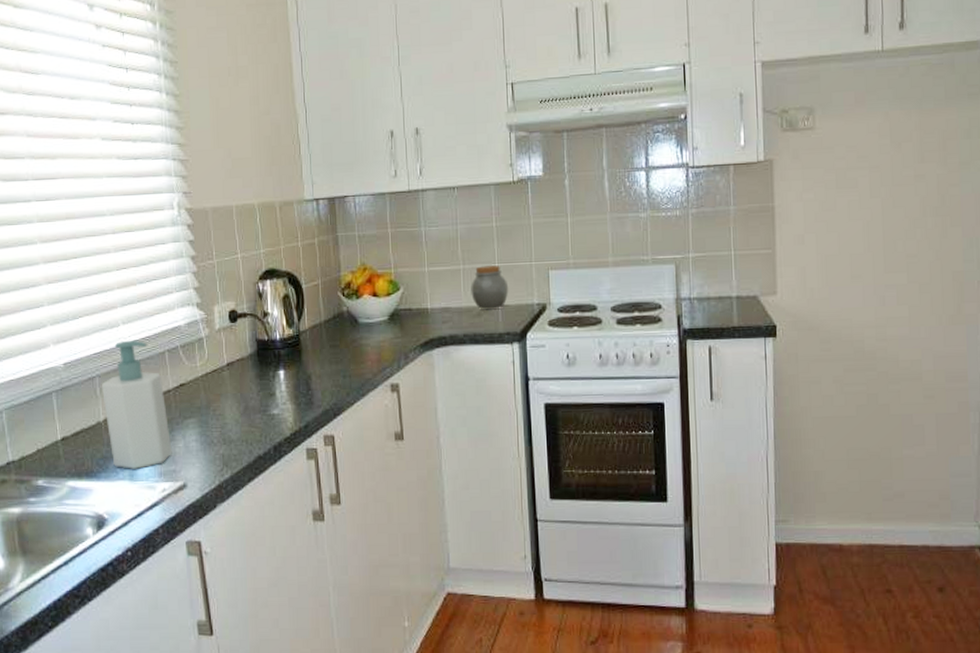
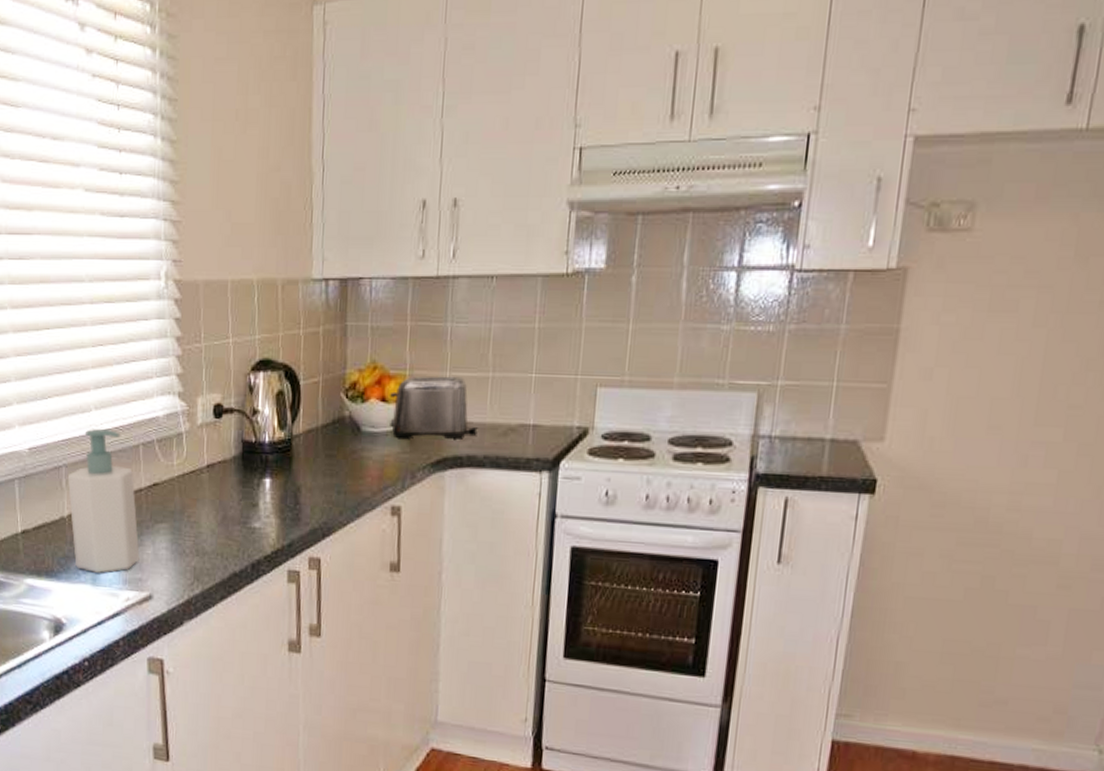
toaster: none [380,270,457,327] -> present [390,376,479,439]
jar: present [471,265,509,309] -> none [498,375,546,428]

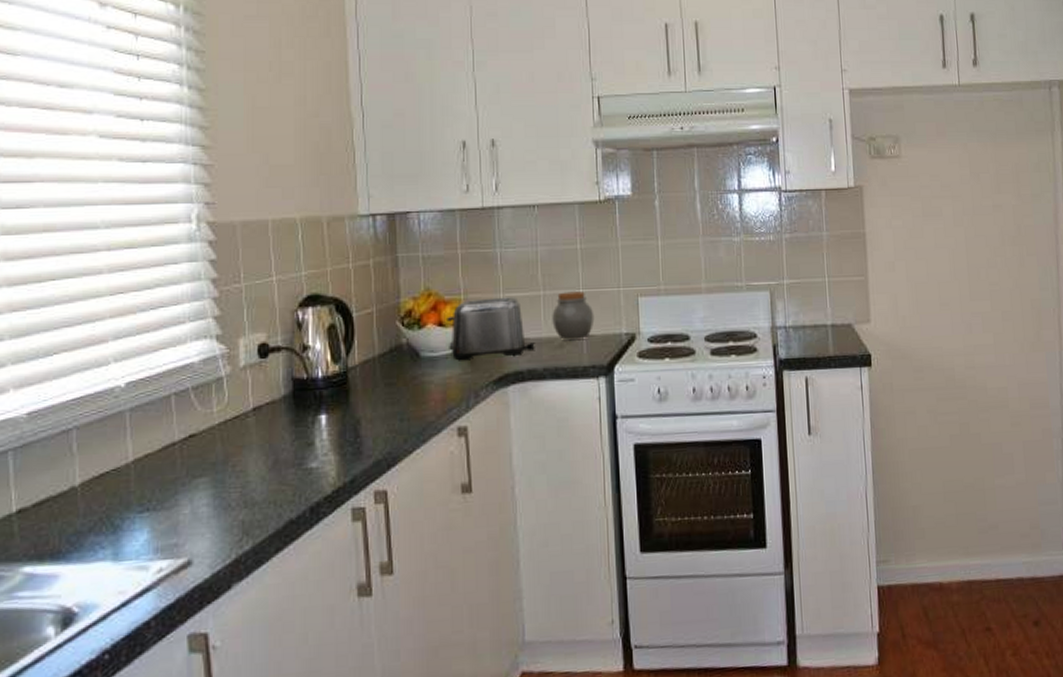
soap bottle: present [67,428,140,573] -> none [79,381,174,546]
jar: none [498,375,546,428] -> present [552,291,595,340]

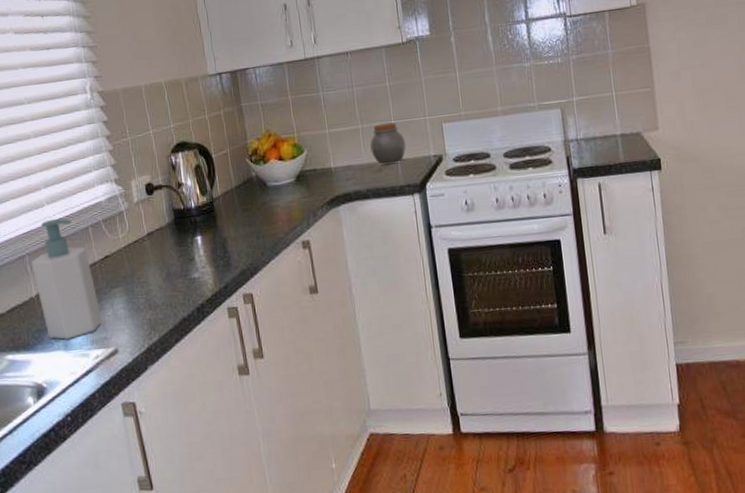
soap bottle: none [79,381,174,546] -> present [31,218,102,340]
toaster: present [447,297,537,361] -> none [285,131,360,188]

